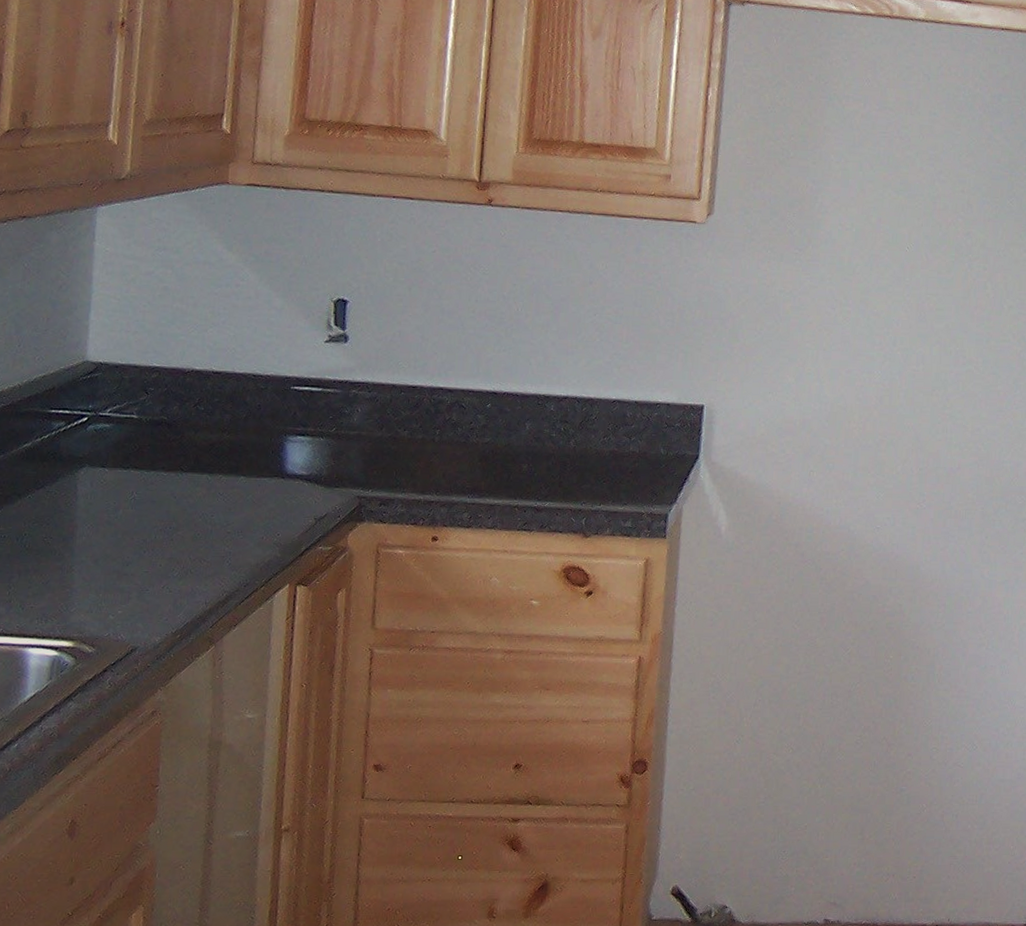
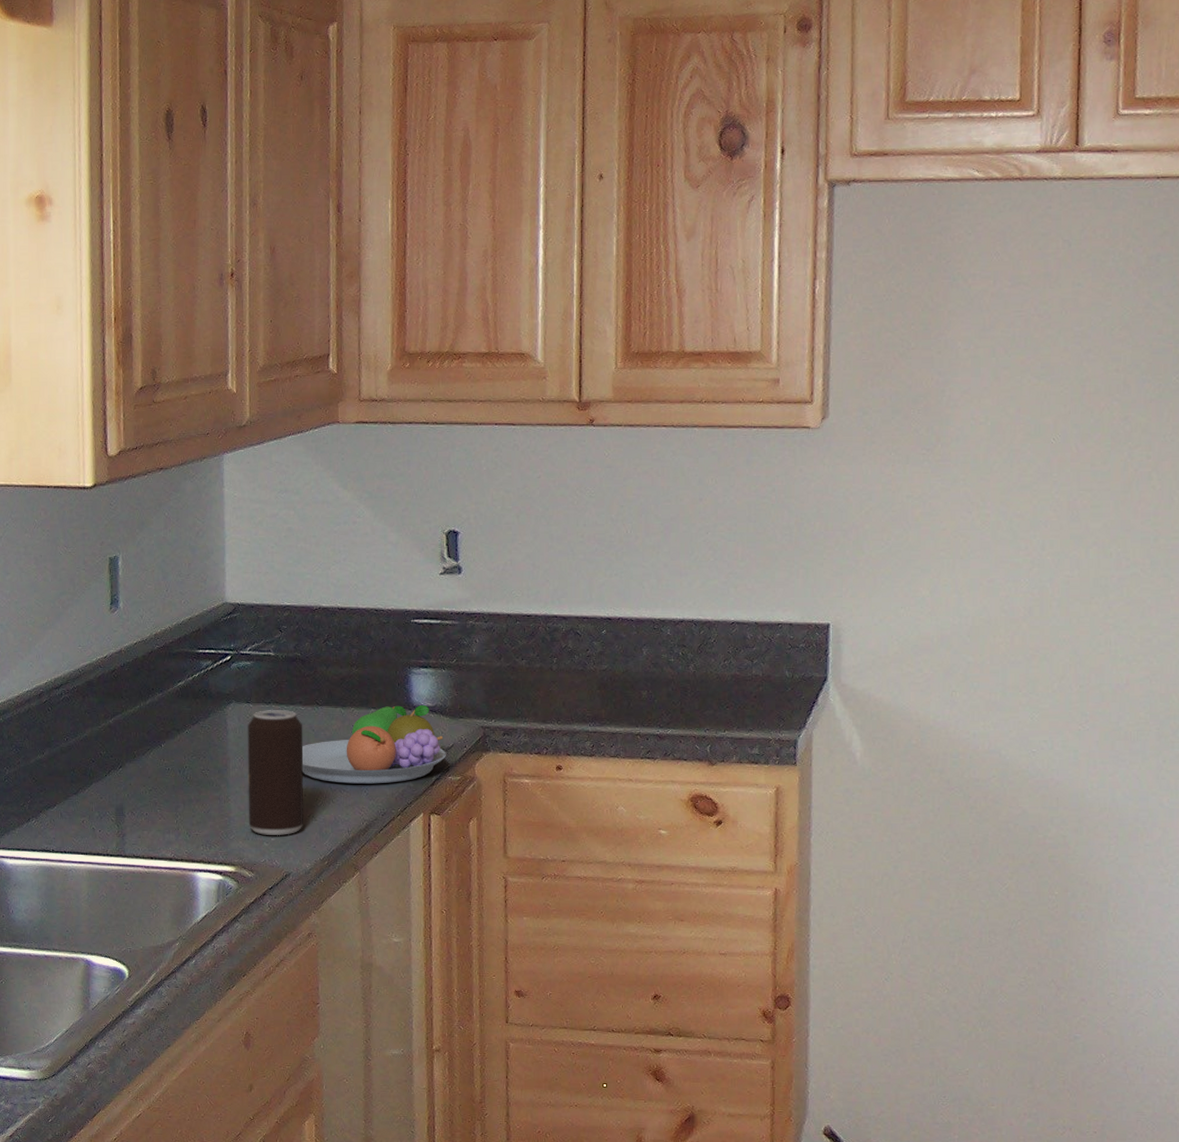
beverage can: none [93,474,164,609] -> present [247,709,304,836]
fruit bowl: none [159,473,318,554] -> present [302,705,446,784]

